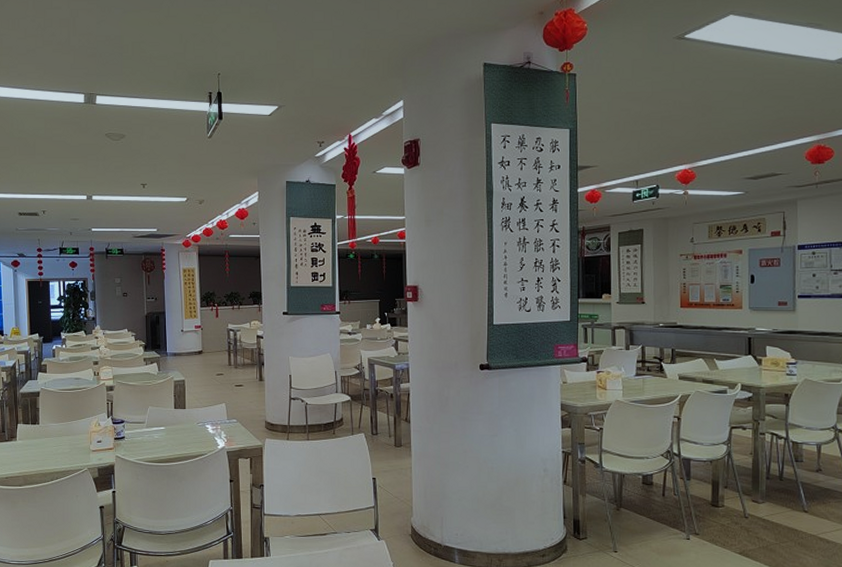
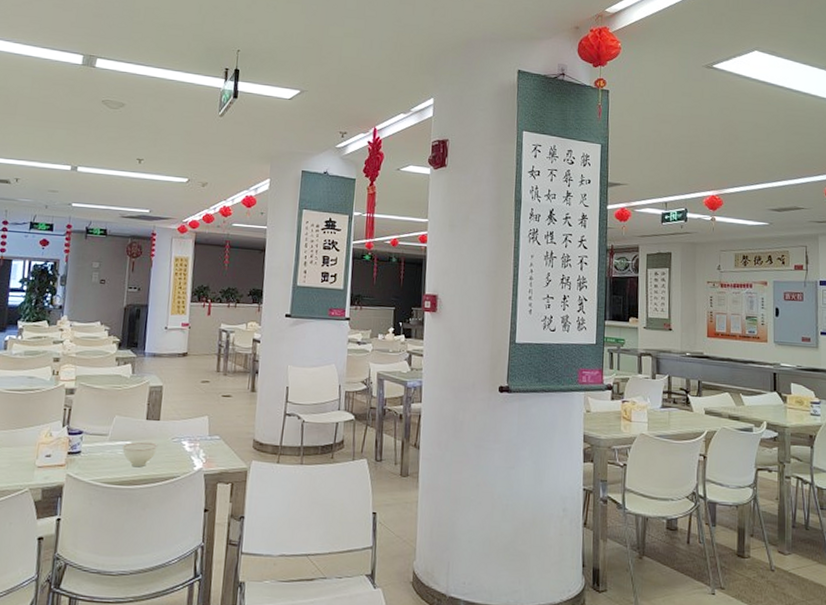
bowl: none [158,427,187,448] -> present [122,441,158,468]

